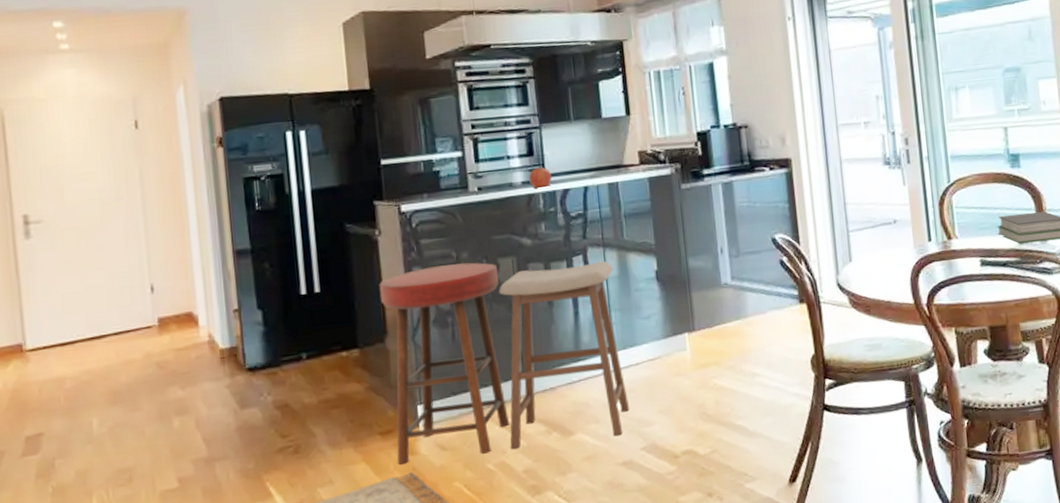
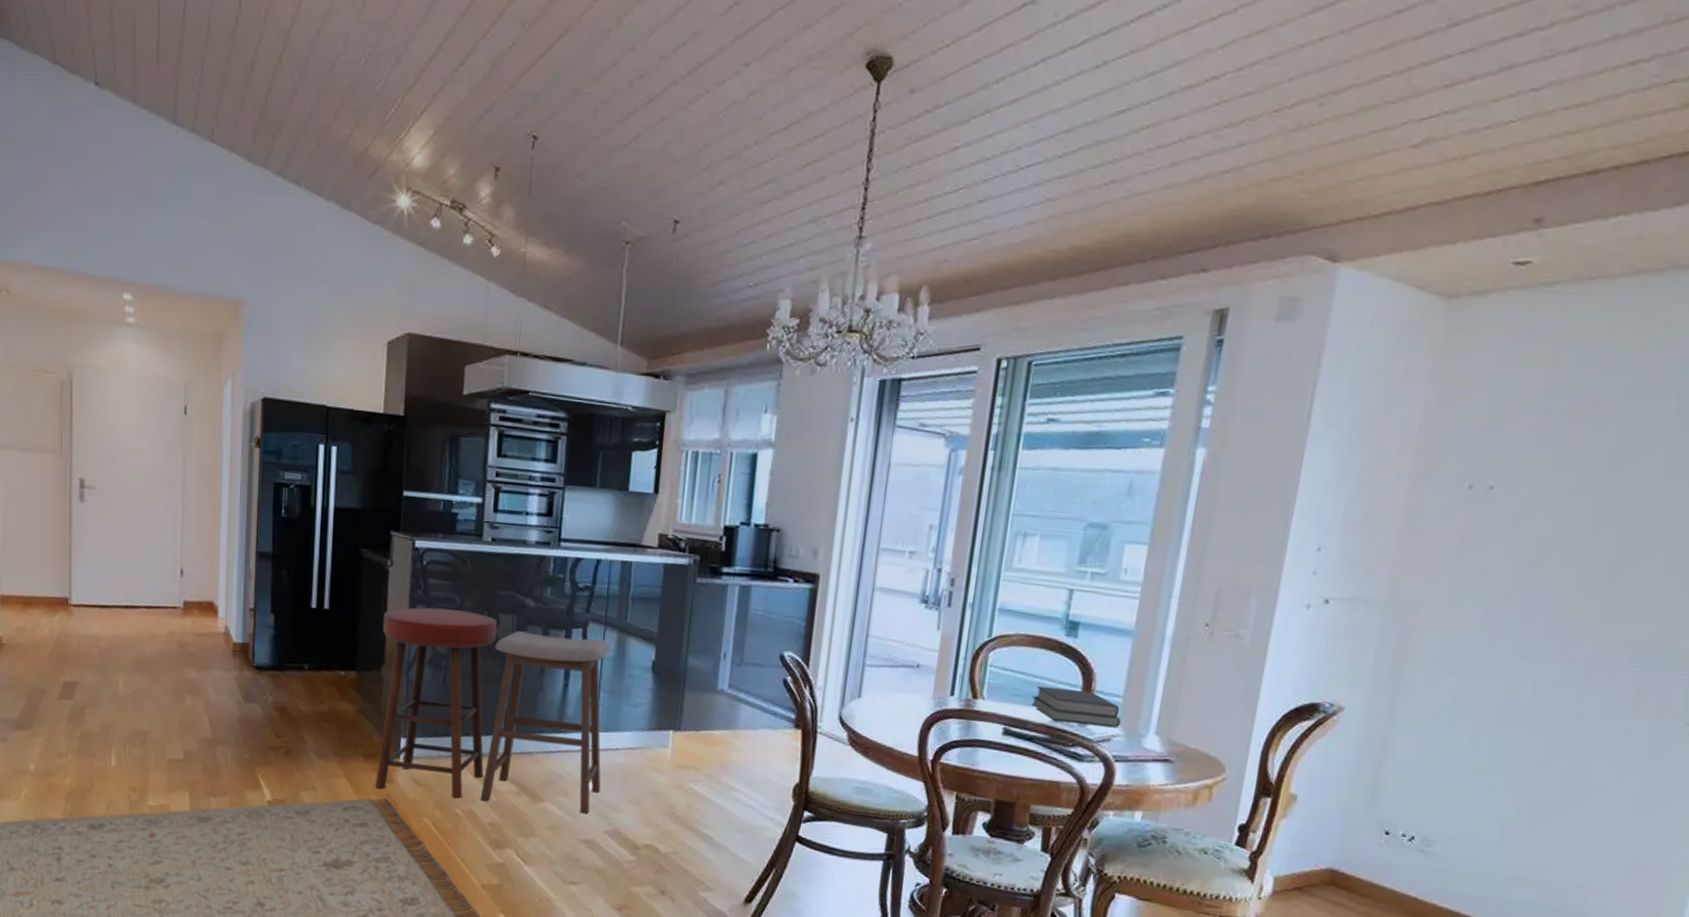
fruit: present [529,165,552,189] -> none [543,528,567,553]

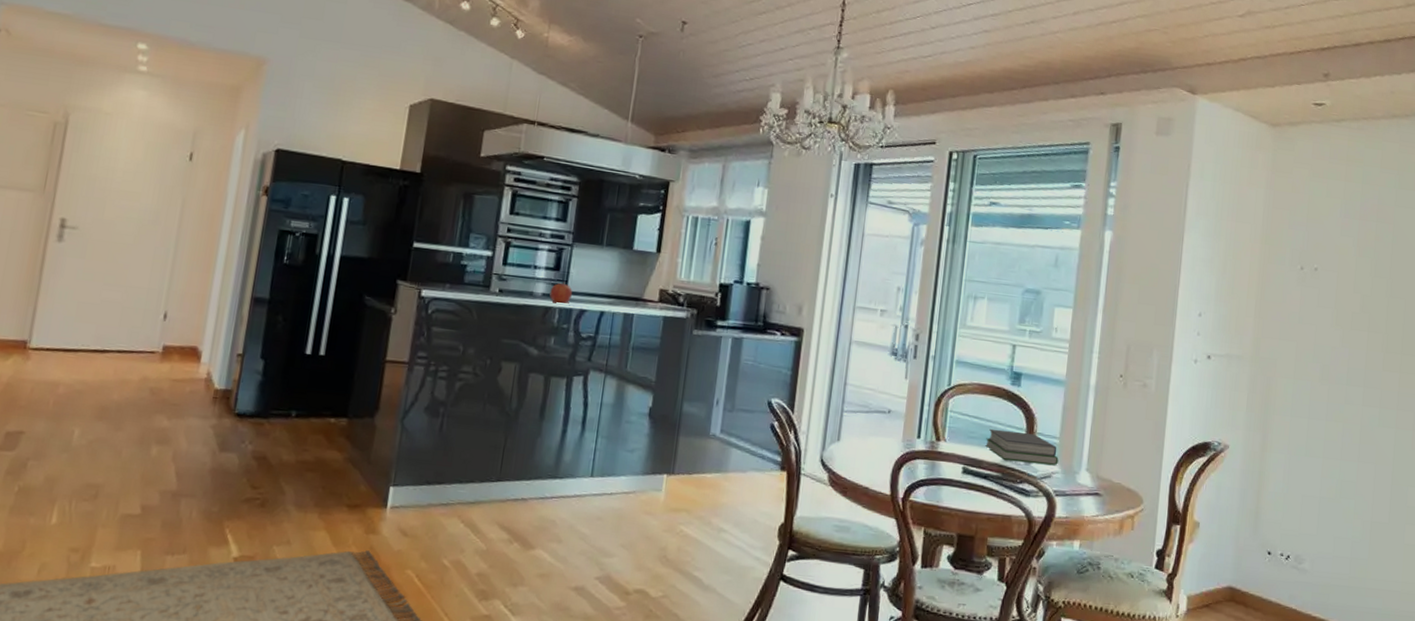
bar stool: present [374,607,497,799] -> none [356,354,499,549]
bar stool: present [480,631,611,813] -> none [469,378,611,560]
fruit: none [543,528,567,553] -> present [550,281,572,304]

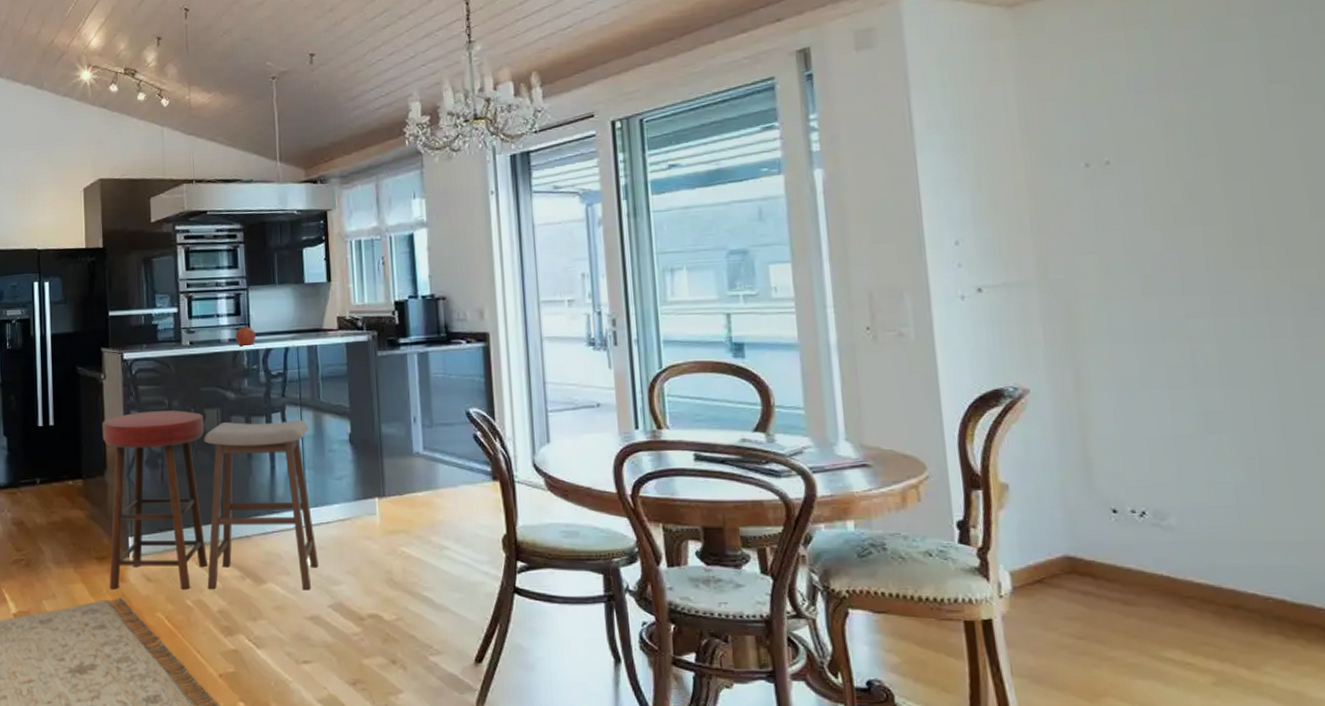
bar stool: none [356,354,499,549] -> present [102,410,207,590]
bar stool: none [469,378,611,560] -> present [204,419,318,589]
book: present [984,428,1059,465] -> none [715,407,808,440]

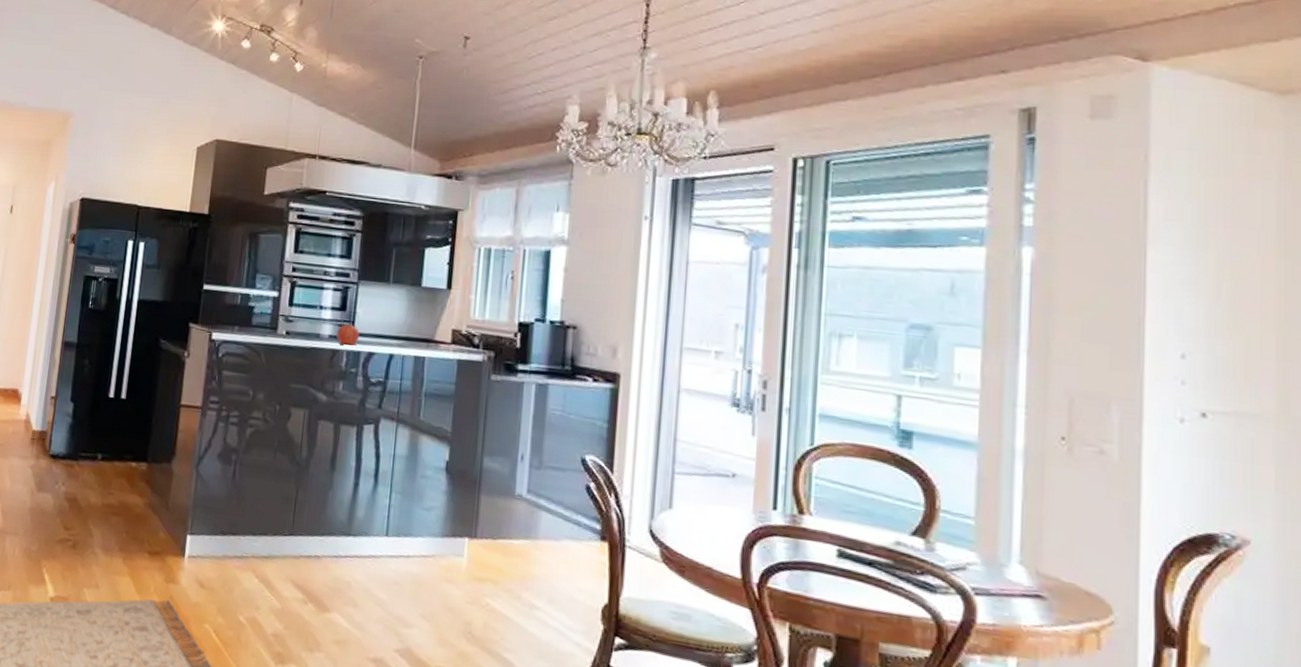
bar stool: present [102,410,207,590] -> none [157,399,288,604]
bar stool: present [204,419,318,589] -> none [264,426,404,628]

